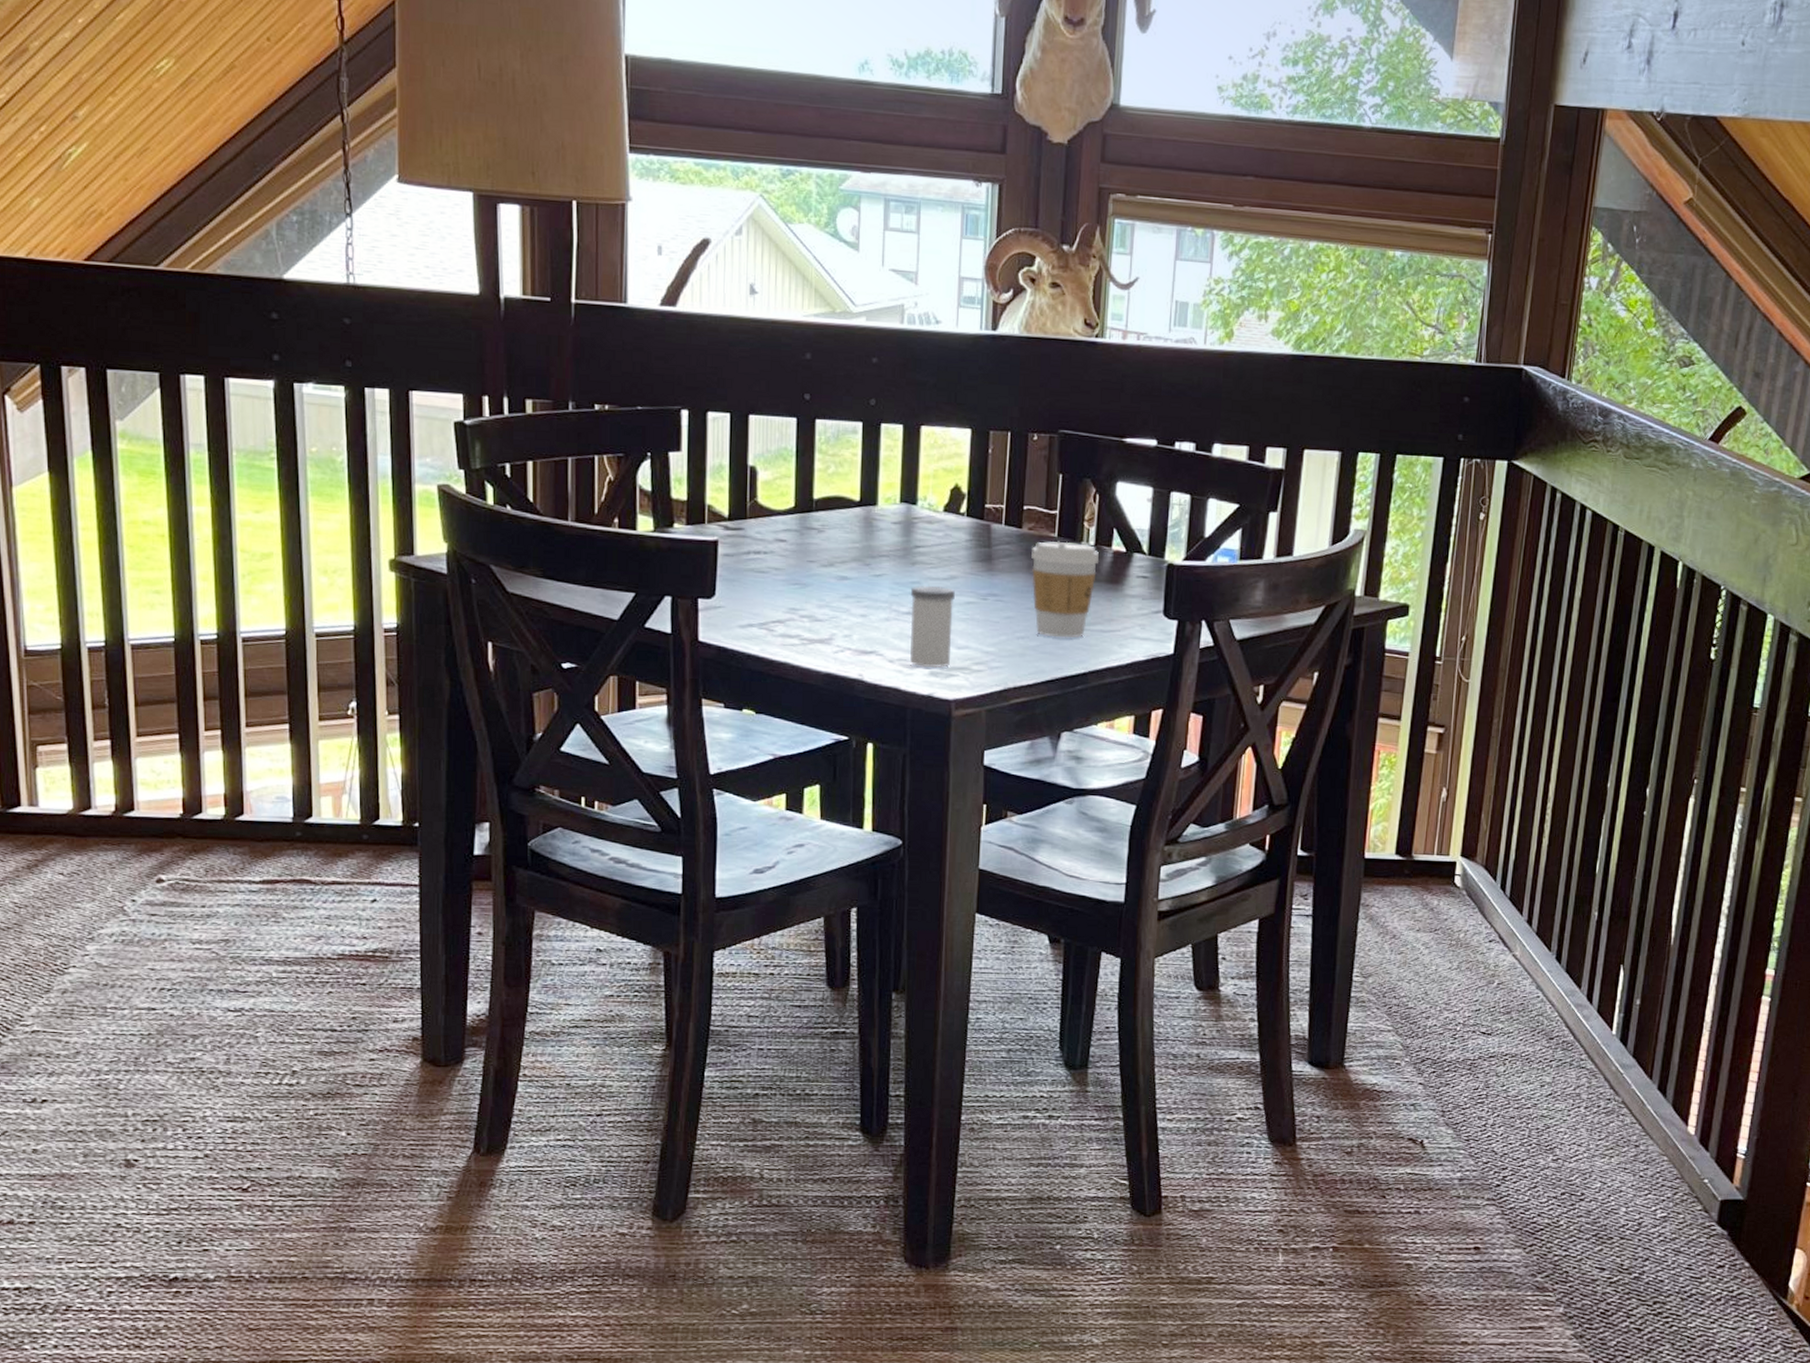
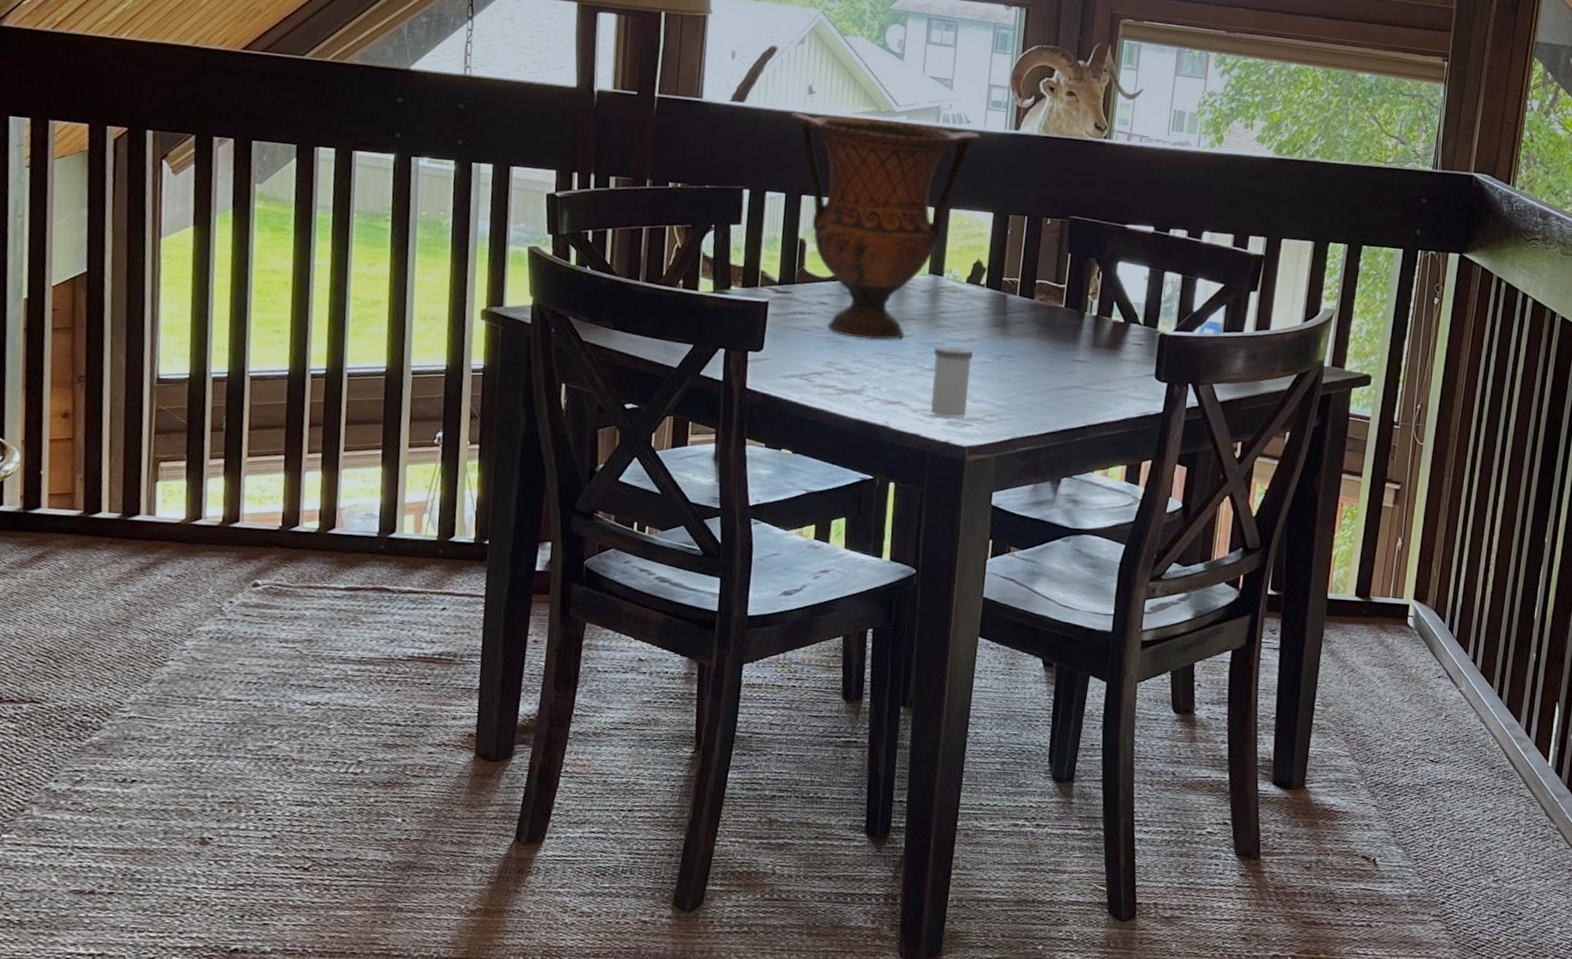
vase: none [730,317,953,581] -> present [790,112,981,340]
coffee cup: present [1031,541,1100,639] -> none [1041,311,1101,396]

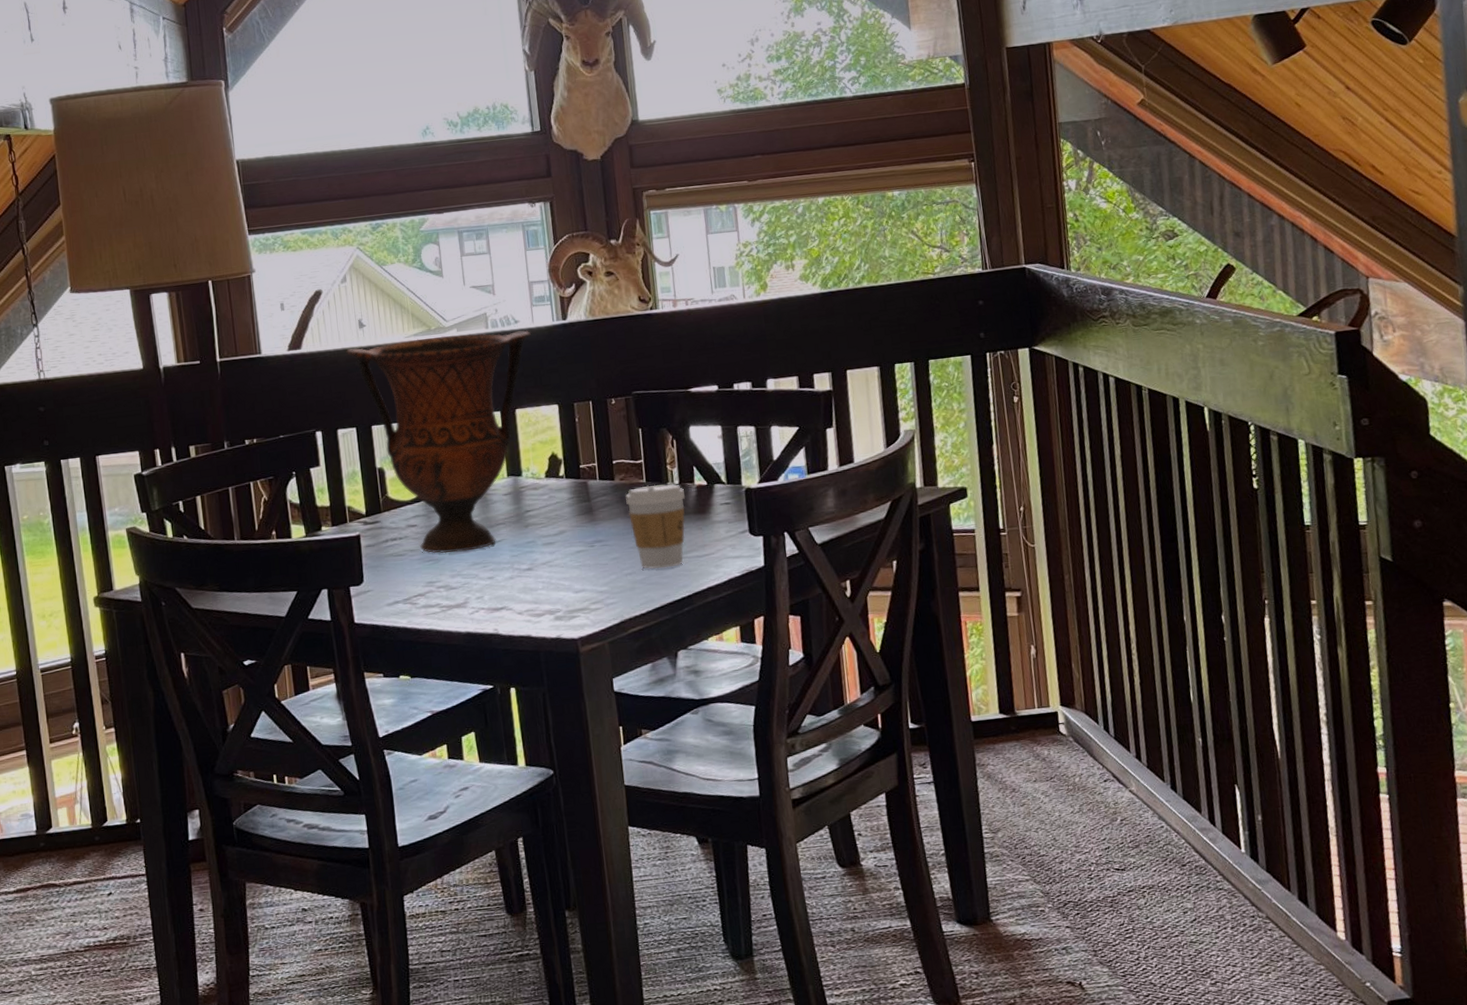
salt shaker: present [931,346,973,419] -> none [527,541,571,614]
coffee cup: none [1041,311,1101,396] -> present [625,484,686,569]

